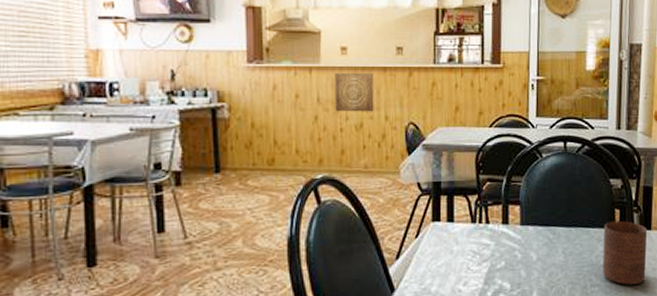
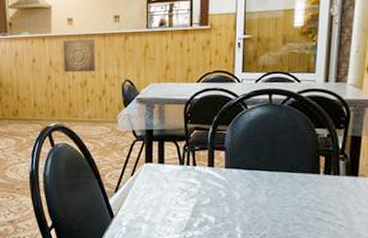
cup: present [603,221,648,285] -> none [305,168,354,226]

